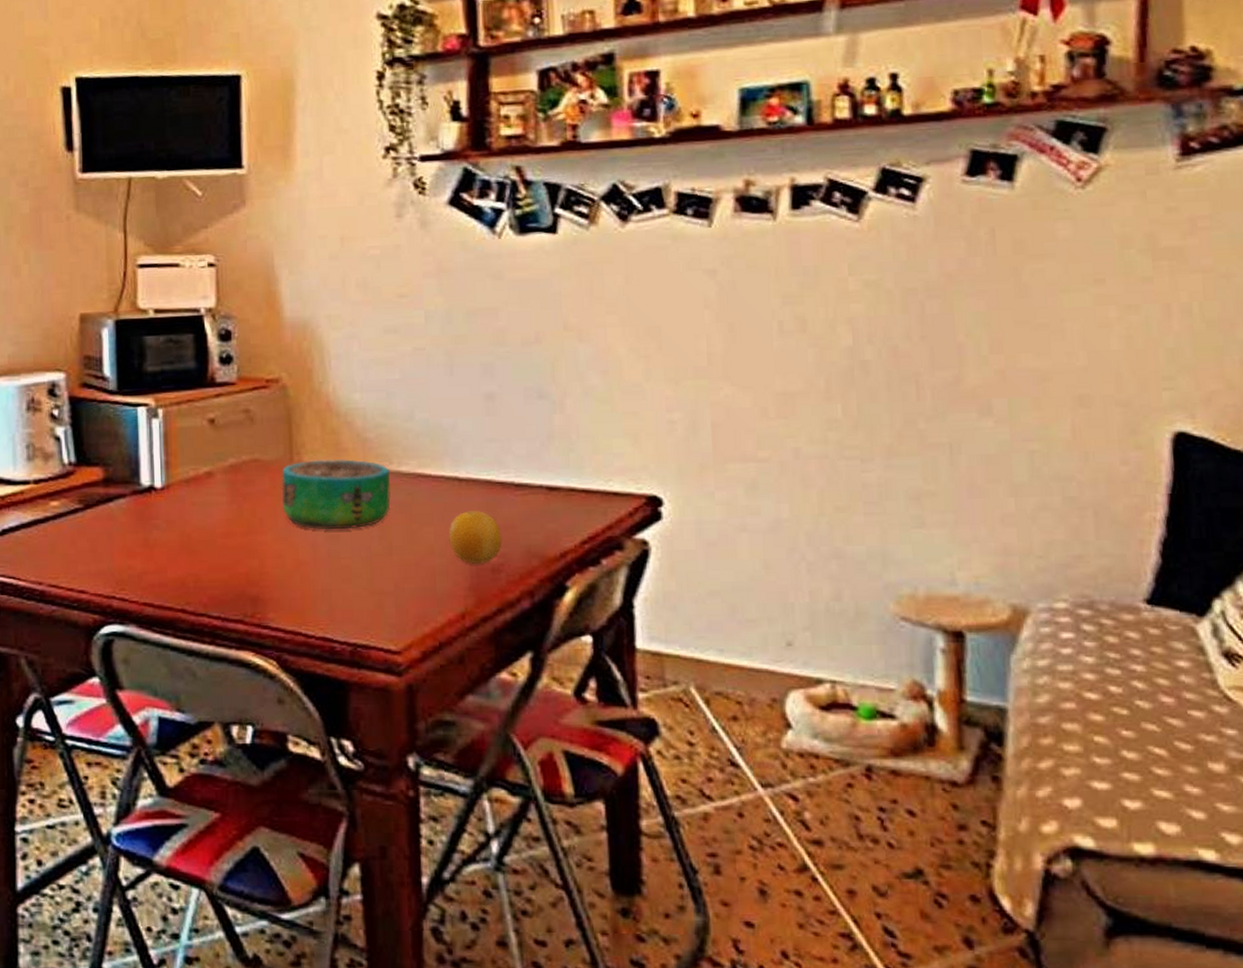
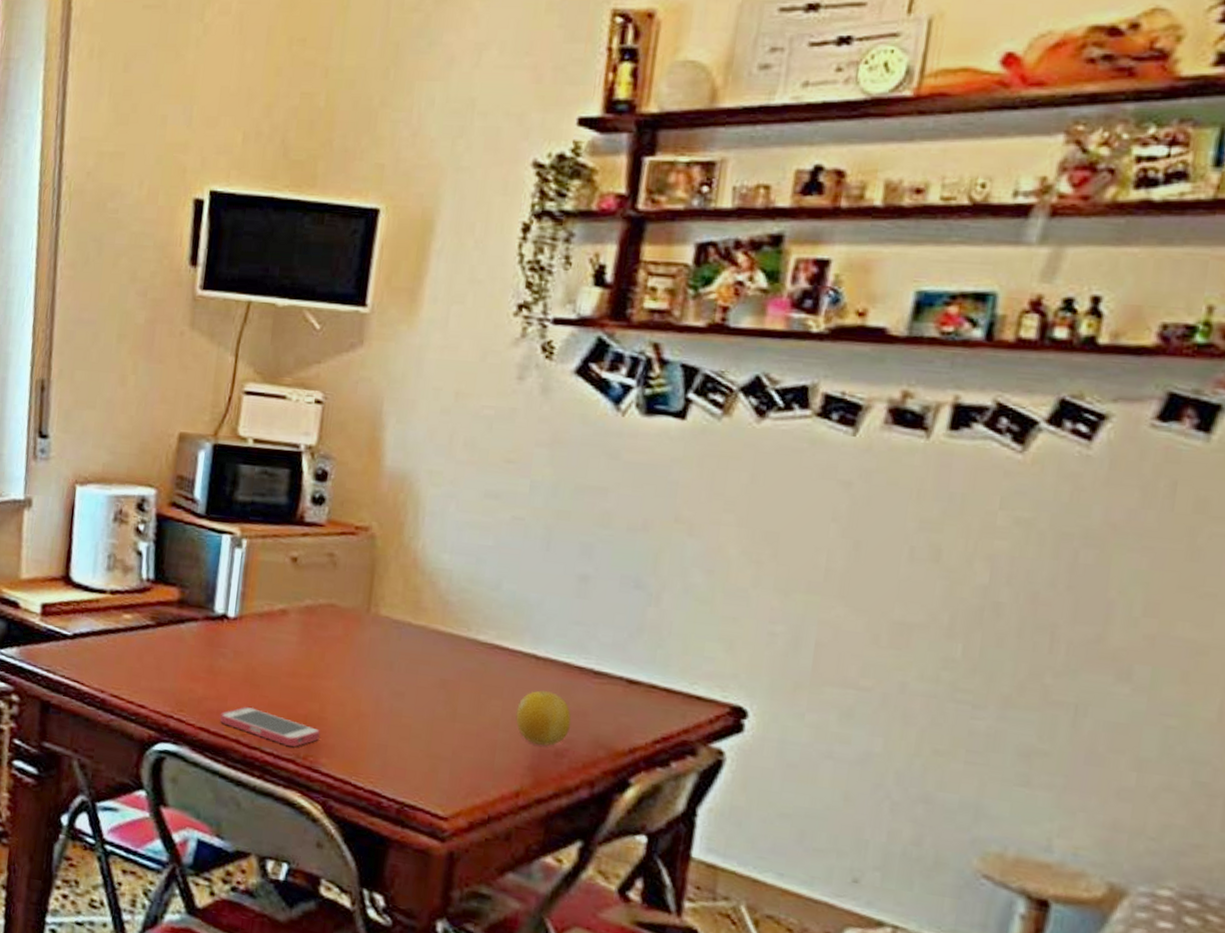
smartphone: none [162,573,263,606] -> present [219,706,320,747]
decorative bowl: present [281,459,391,529] -> none [351,614,468,690]

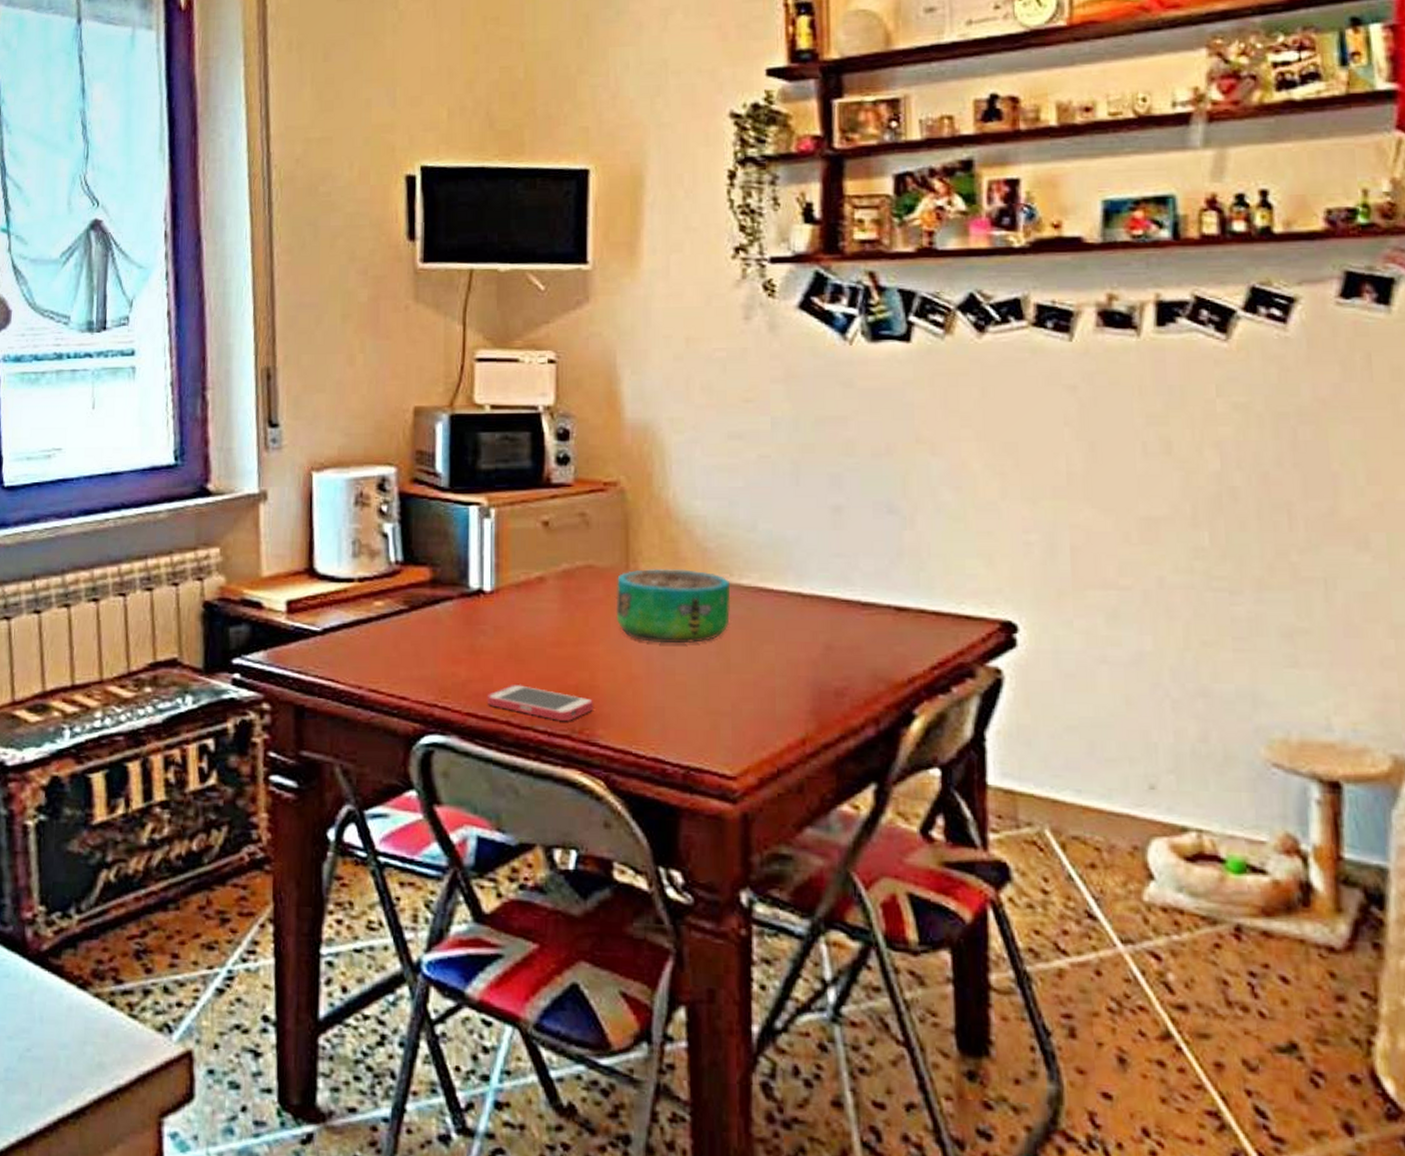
decorative bowl: none [351,614,468,690] -> present [616,568,731,643]
fruit: present [515,690,572,746] -> none [790,629,847,687]

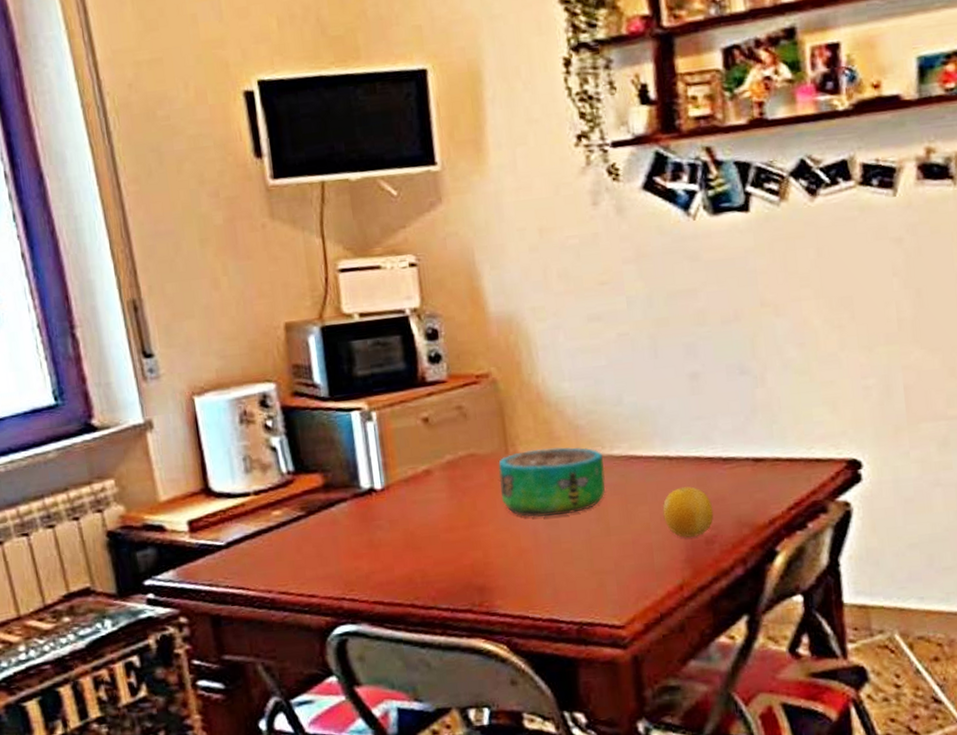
smartphone: present [486,684,593,721] -> none [390,569,489,598]
fruit: none [790,629,847,687] -> present [662,486,714,539]

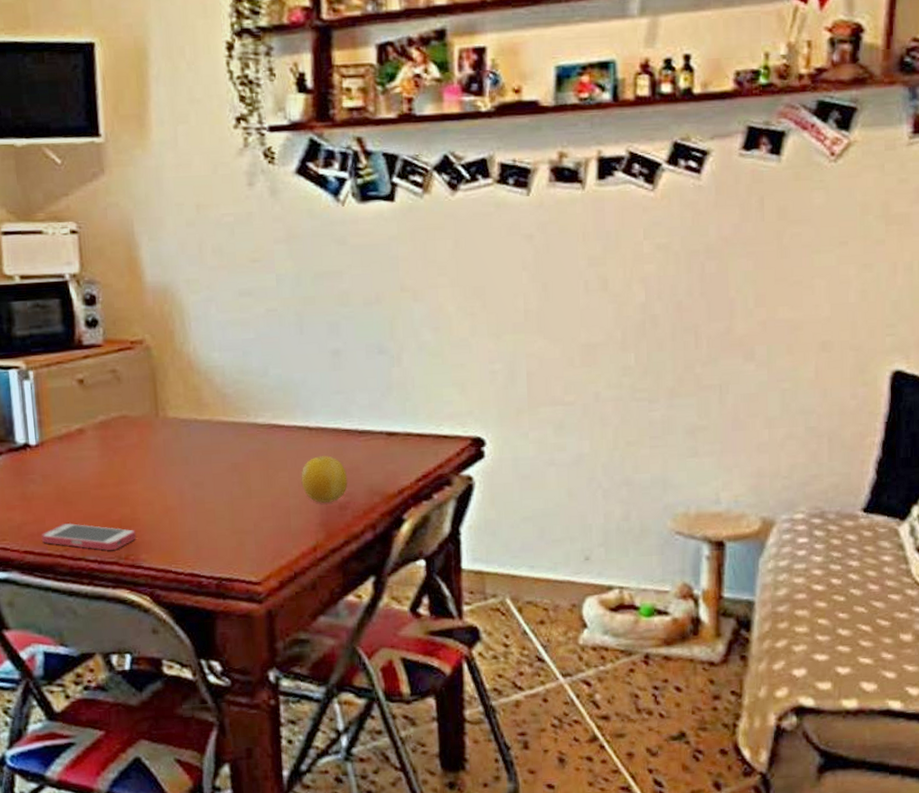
smartphone: none [390,569,489,598] -> present [41,522,136,550]
decorative bowl: present [498,447,605,517] -> none [148,413,249,478]

